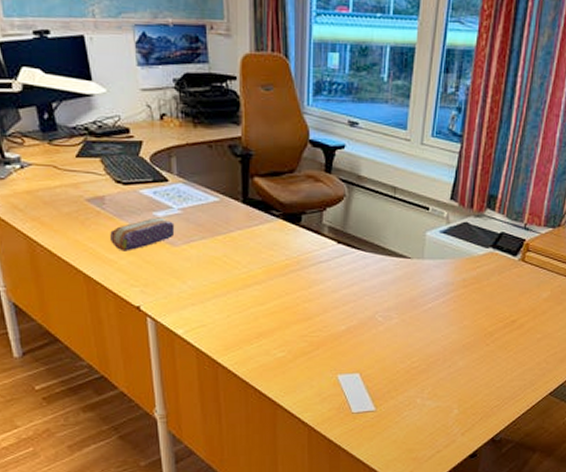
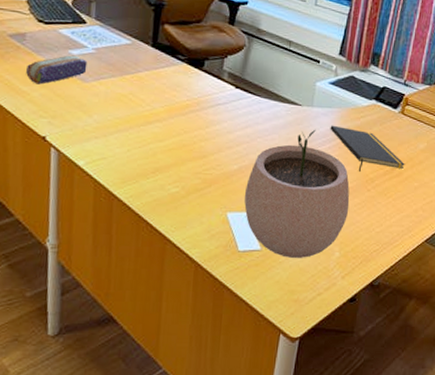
plant pot: none [354,283,467,417] -> present [244,129,350,258]
notepad: none [443,277,527,326] -> present [330,125,405,171]

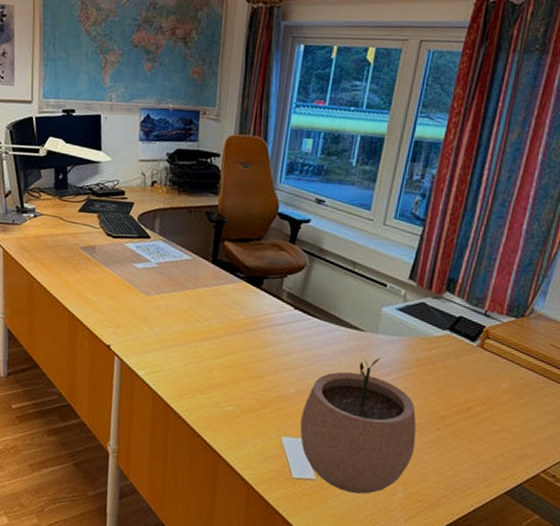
pencil case: present [26,55,88,85] -> none [95,268,151,295]
notepad: present [330,125,405,171] -> none [396,354,483,409]

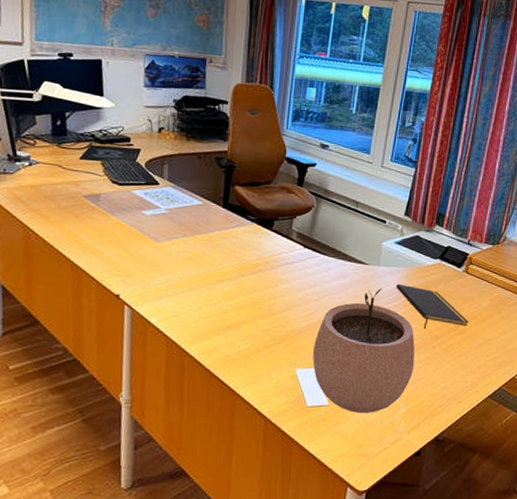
notepad: none [396,354,483,409] -> present [396,283,469,329]

